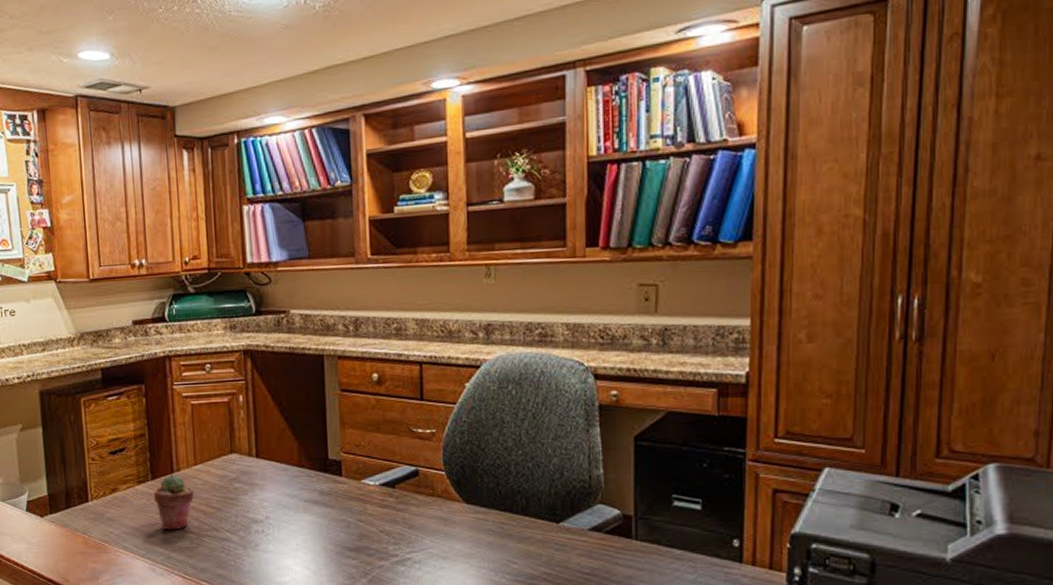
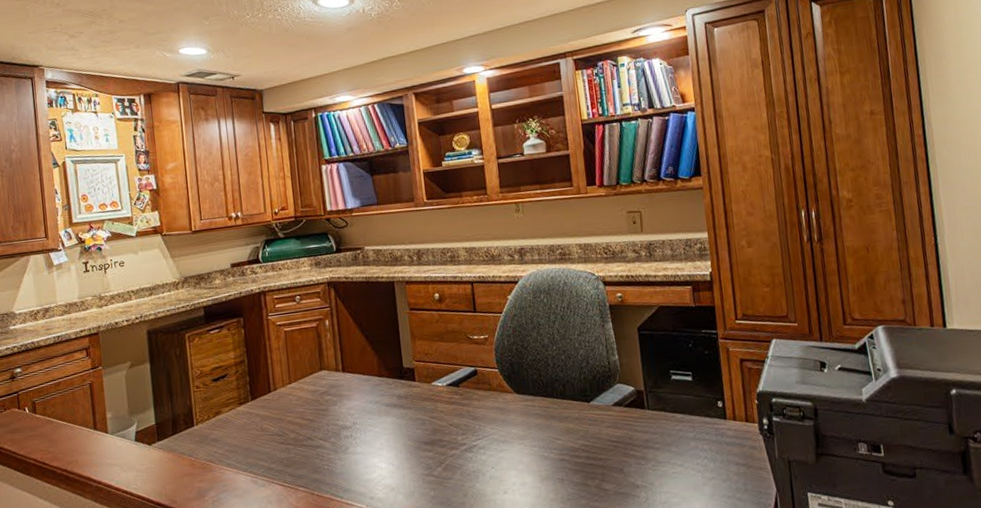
potted succulent: present [153,474,195,531] -> none [253,393,290,444]

